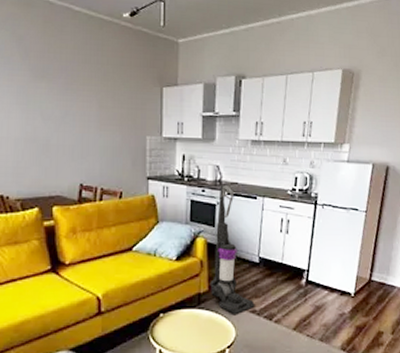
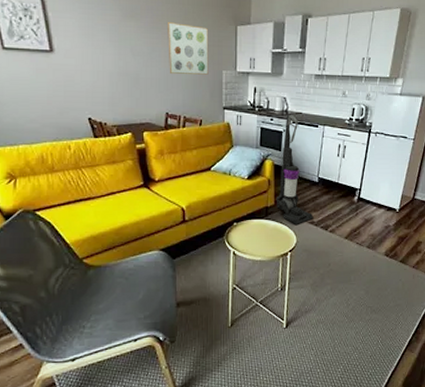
wall art: none [84,83,131,141] -> present [168,22,209,75]

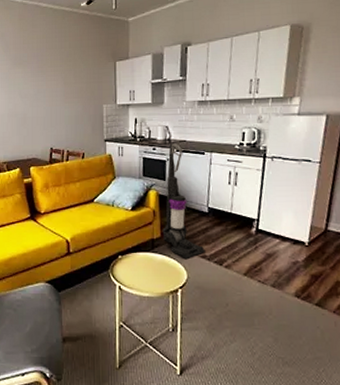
wall art: present [168,22,209,75] -> none [51,65,90,112]

